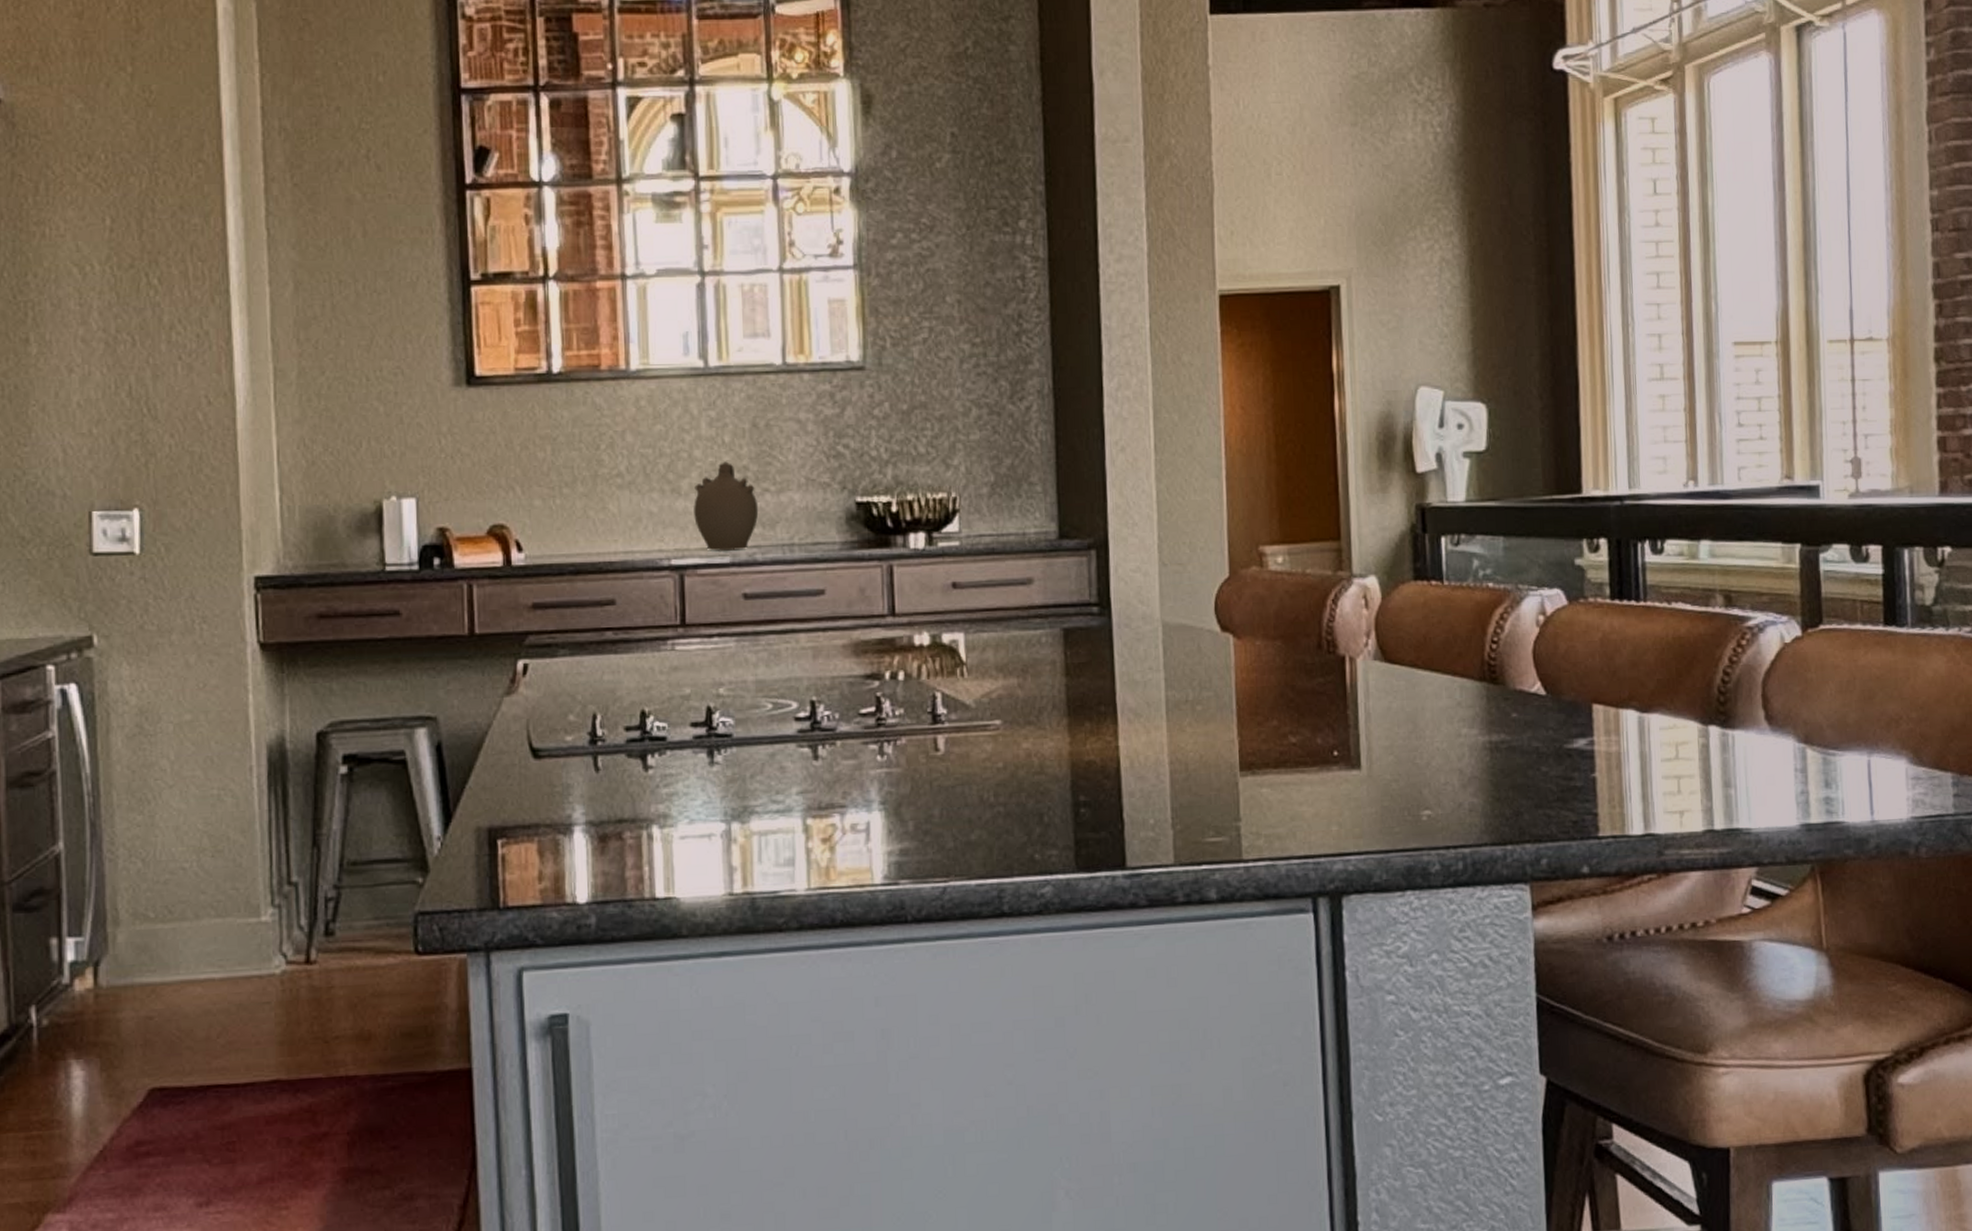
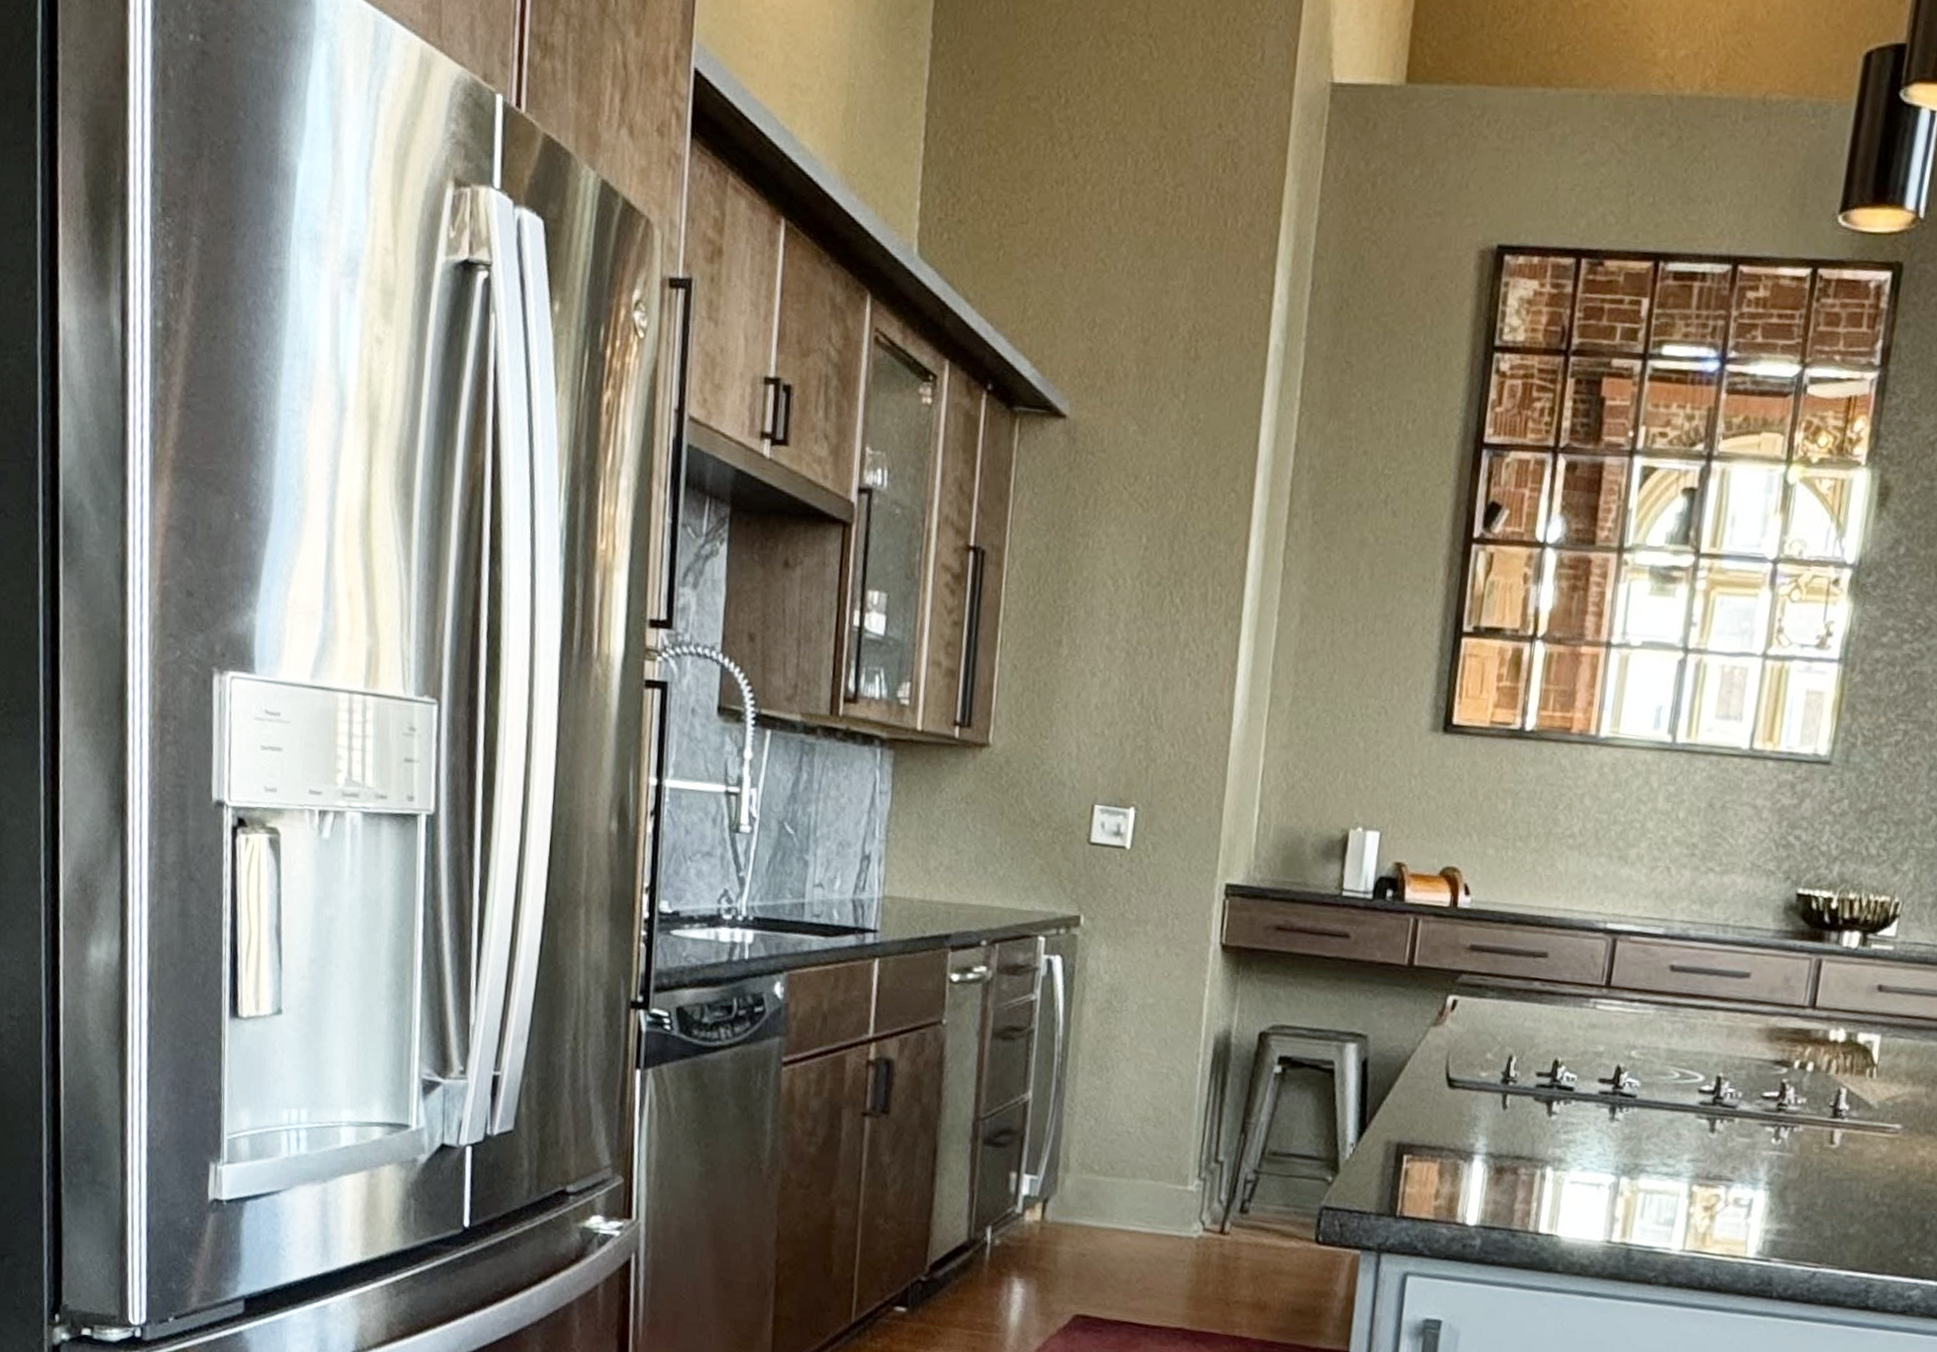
ceramic jug: present [694,461,759,551] -> none [1636,836,1701,924]

